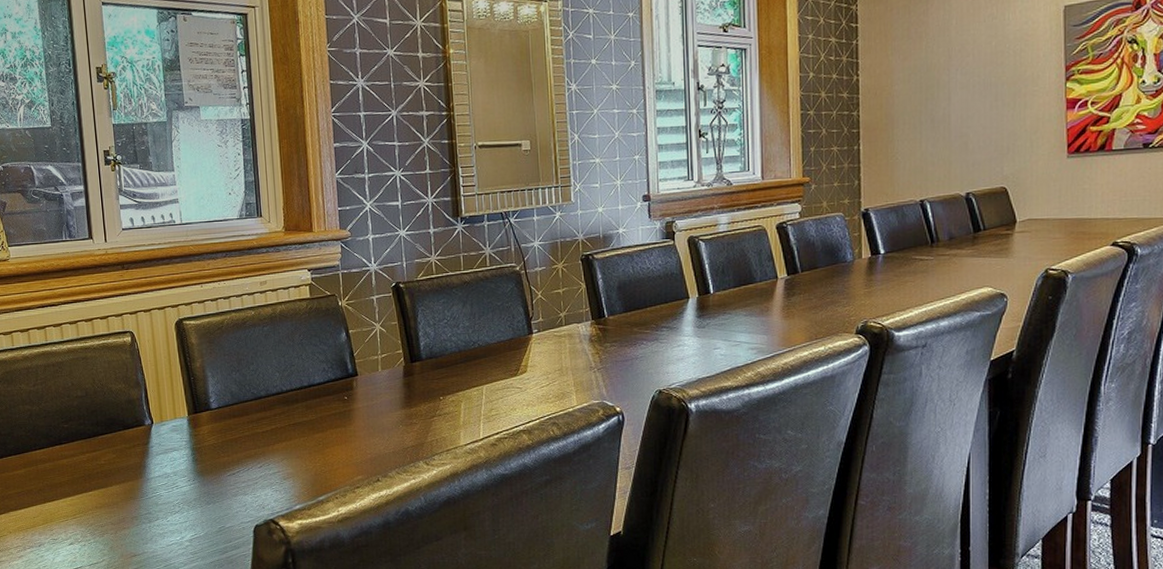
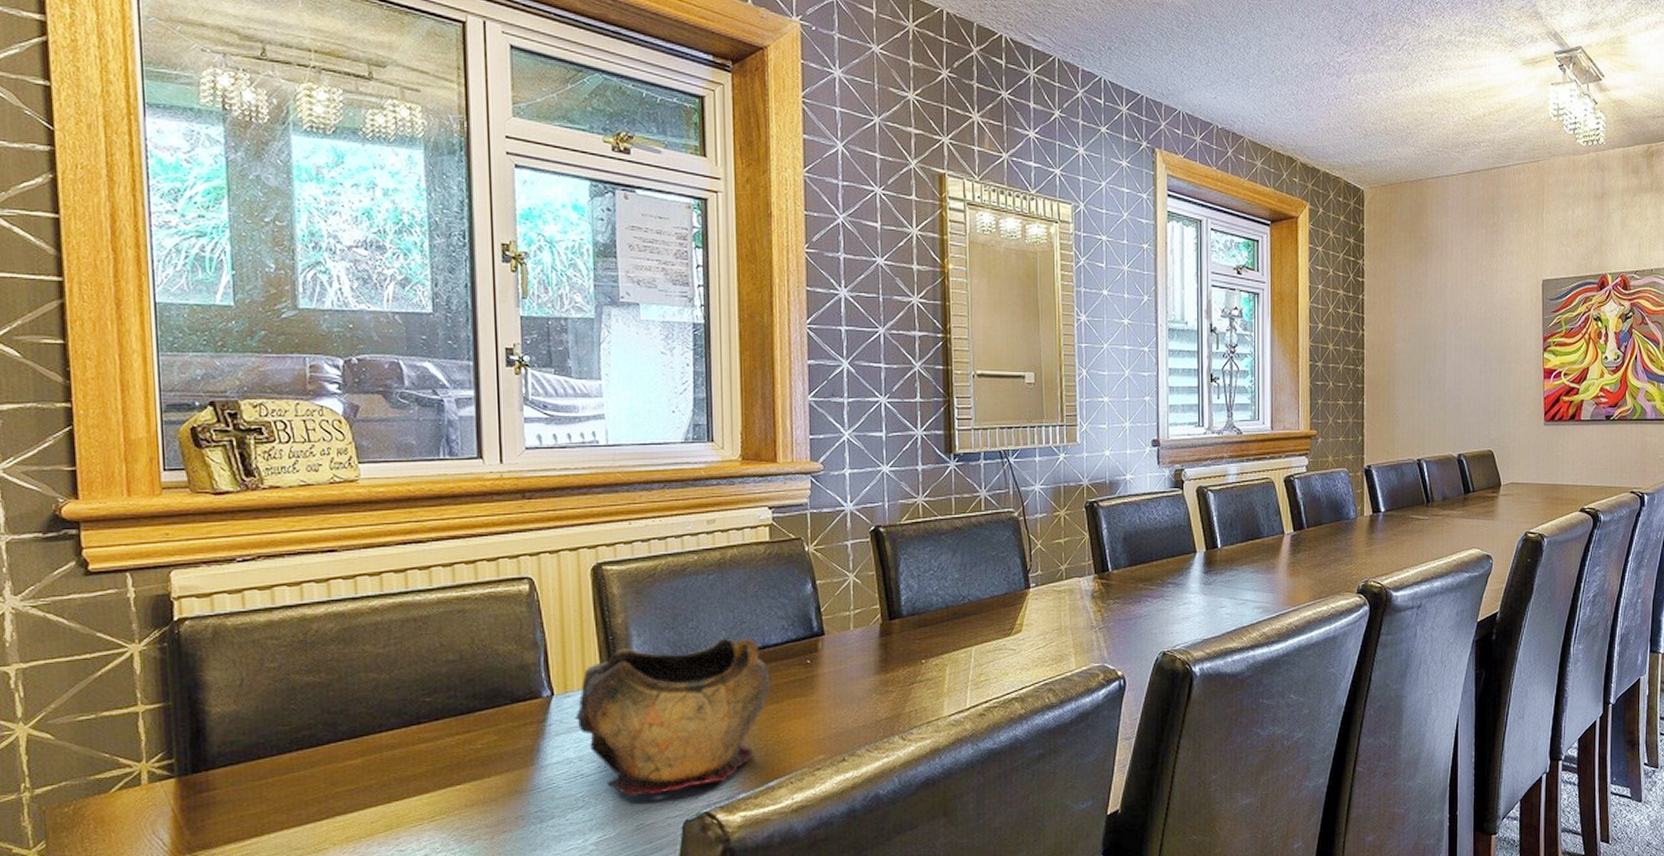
decorative bowl: none [169,378,317,505] -> present [574,637,771,797]

